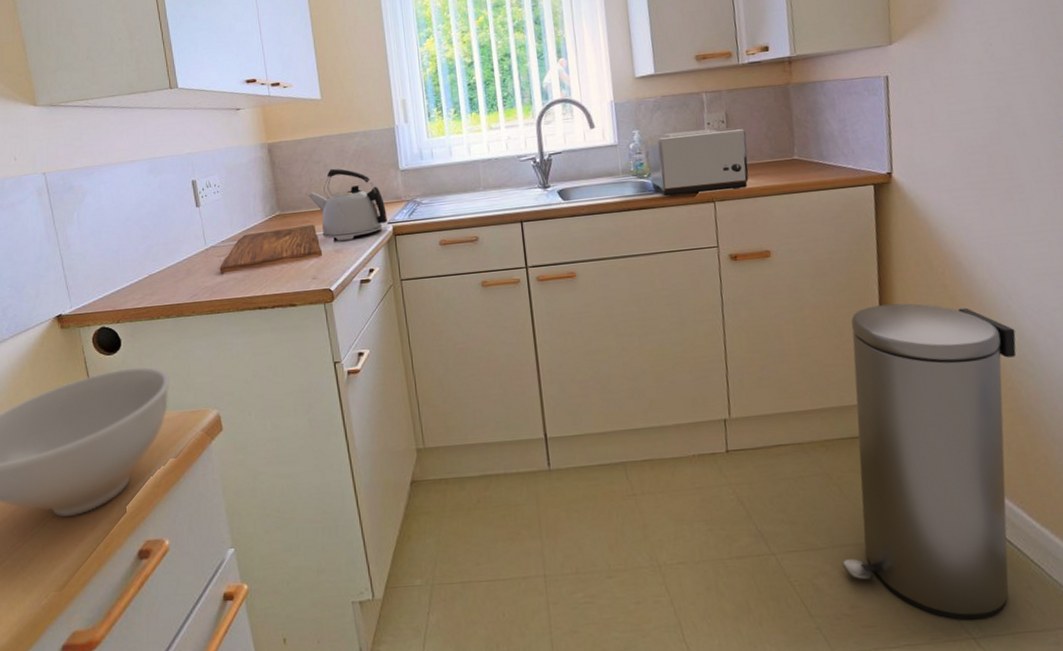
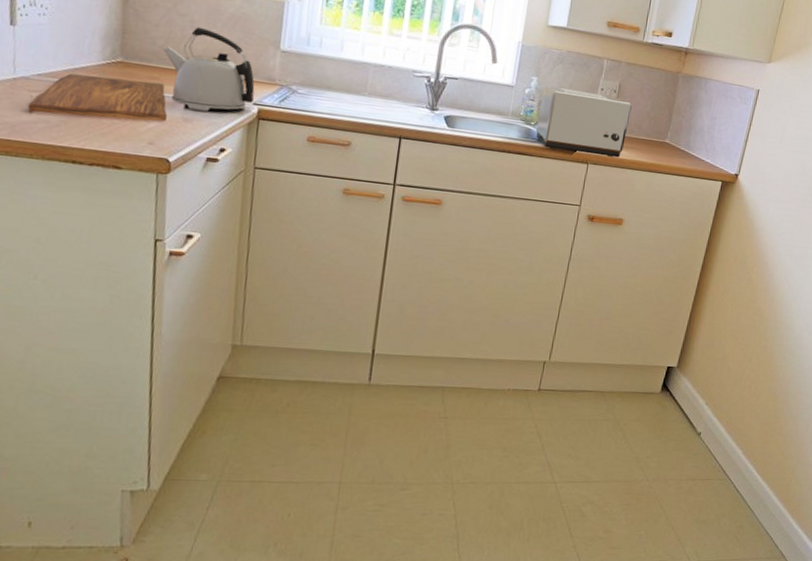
pedal bin: present [841,303,1017,621] -> none [608,285,790,548]

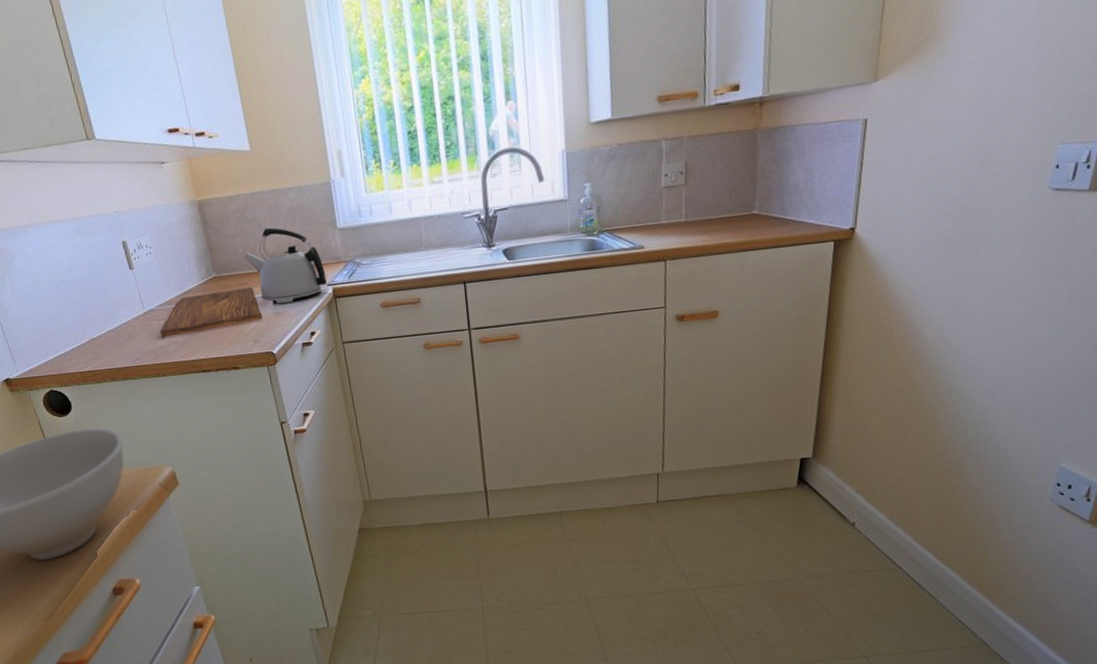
toaster: present [536,86,632,158] -> none [599,179,705,255]

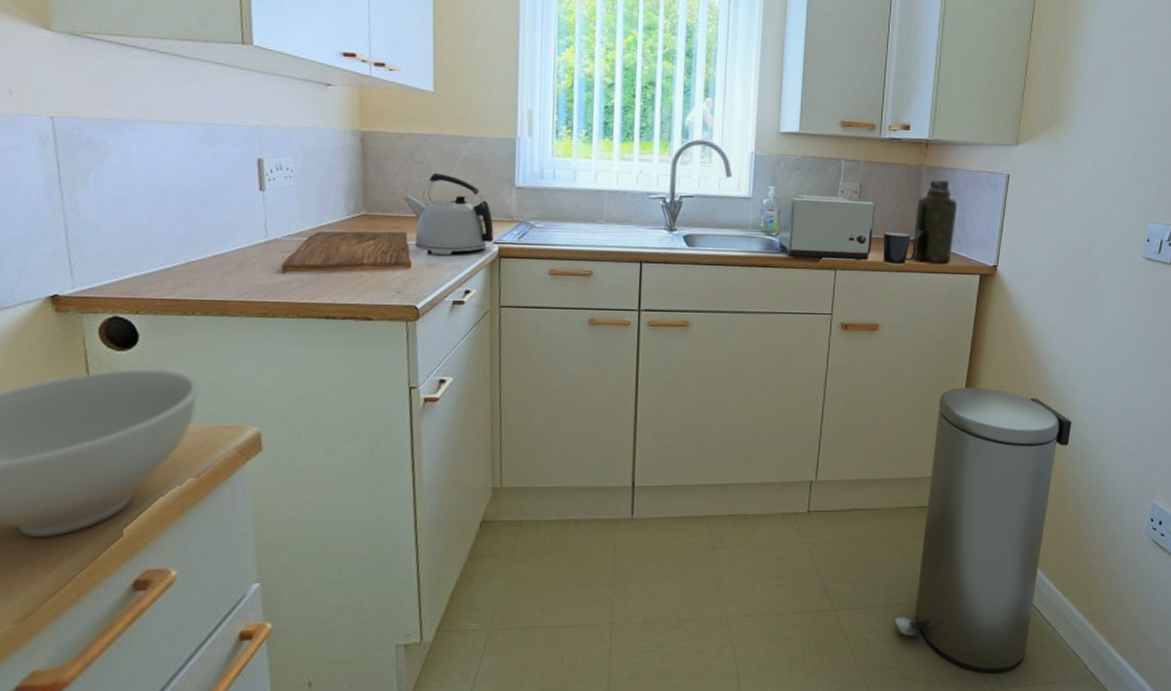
toaster: none [599,179,705,255] -> present [778,194,875,261]
mug: none [716,208,756,248] -> present [882,231,916,267]
canister: none [751,140,803,239] -> present [912,180,958,265]
pedal bin: none [754,363,954,643] -> present [893,387,1072,674]

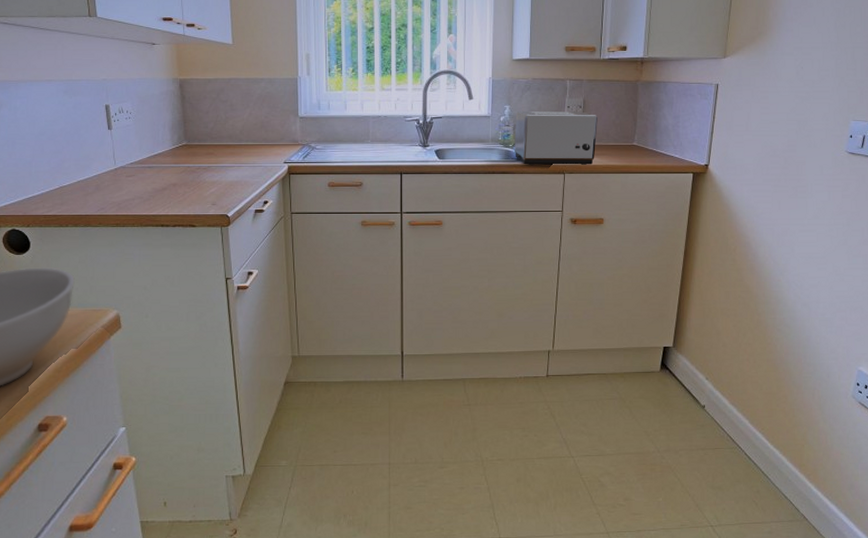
cutting board: present [281,231,412,273] -> none [127,157,222,192]
kettle: present [403,172,495,255] -> none [214,108,285,173]
mug: present [882,231,916,267] -> none [605,139,635,169]
pedal bin: present [893,387,1072,674] -> none [623,271,781,513]
canister: present [912,180,958,265] -> none [631,93,671,166]

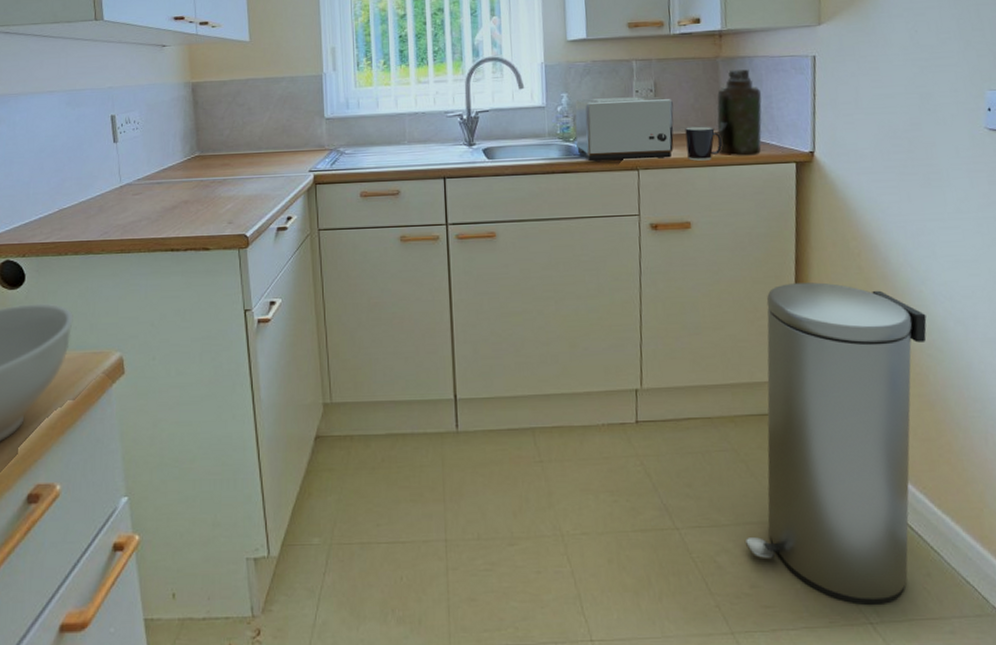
mug: none [605,139,635,169] -> present [685,126,722,162]
pedal bin: none [623,271,781,513] -> present [744,282,927,605]
canister: none [631,93,671,166] -> present [717,69,762,156]

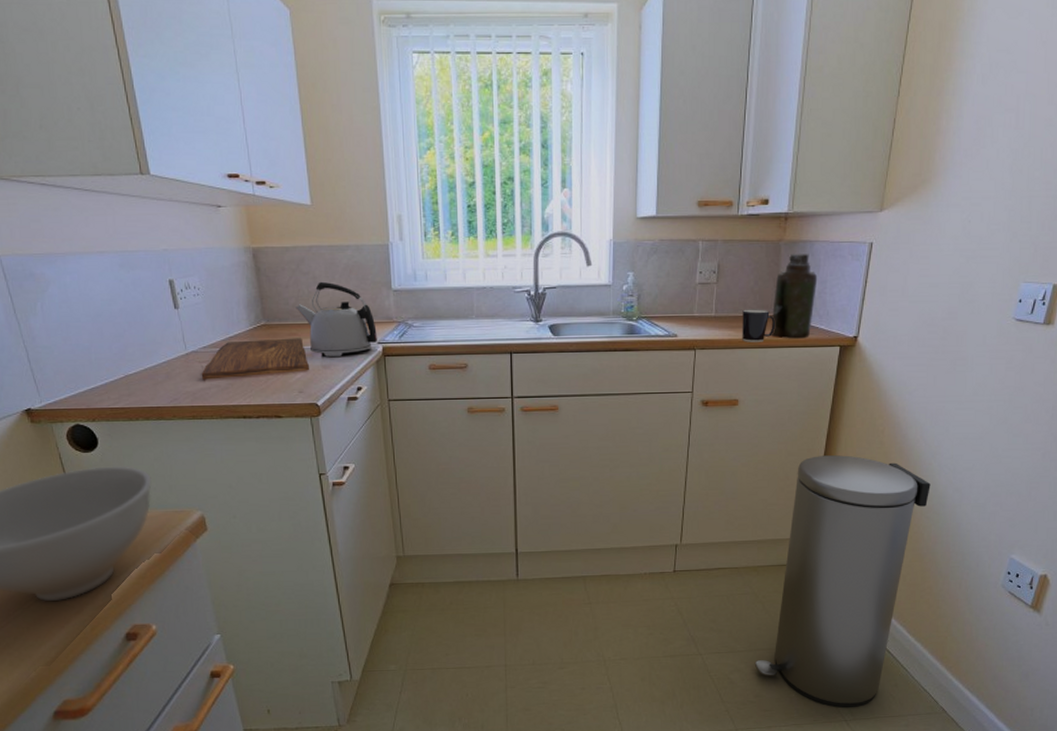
cutting board: none [133,168,240,212] -> present [201,338,309,380]
kettle: none [230,112,310,186] -> present [295,281,378,357]
toaster: present [575,96,674,162] -> none [639,278,734,341]

